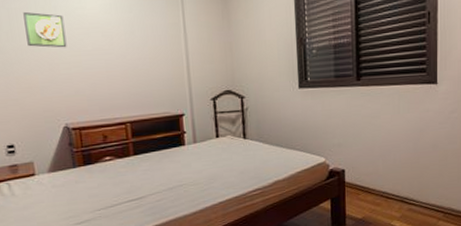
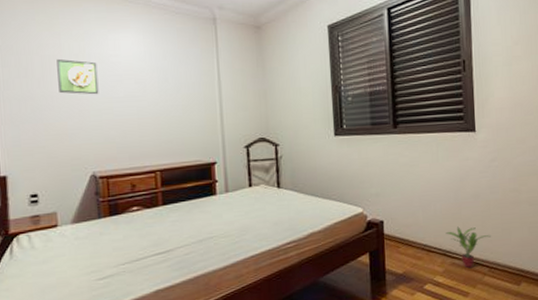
potted plant: none [404,175,447,214] -> present [445,226,491,269]

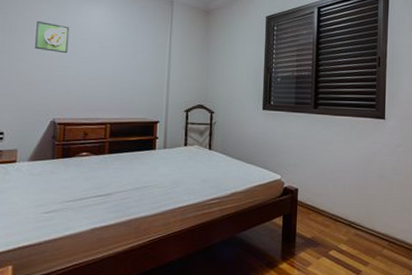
potted plant: present [445,226,491,269] -> none [352,201,392,240]

